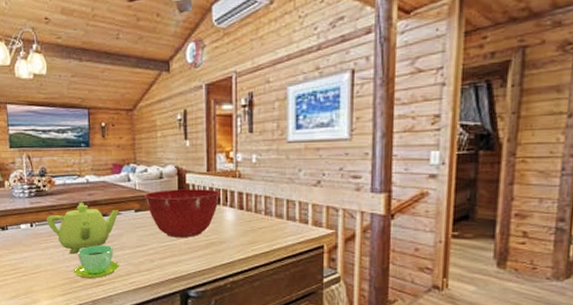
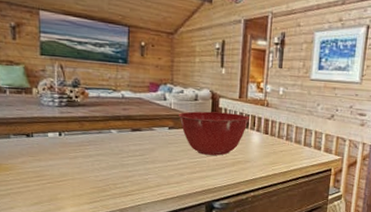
teapot: present [47,202,119,255] -> none [77,115,153,165]
cup: present [73,245,119,279] -> none [102,157,149,189]

